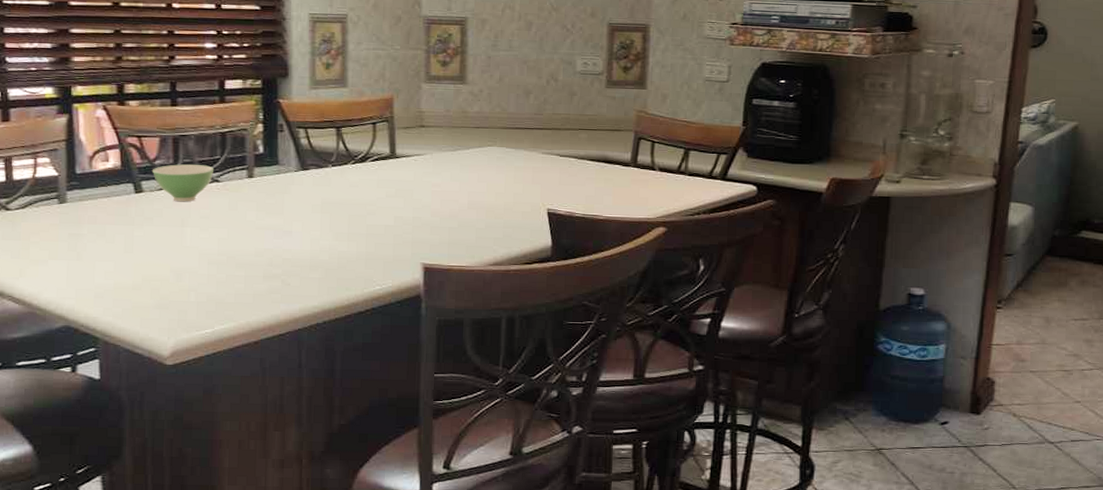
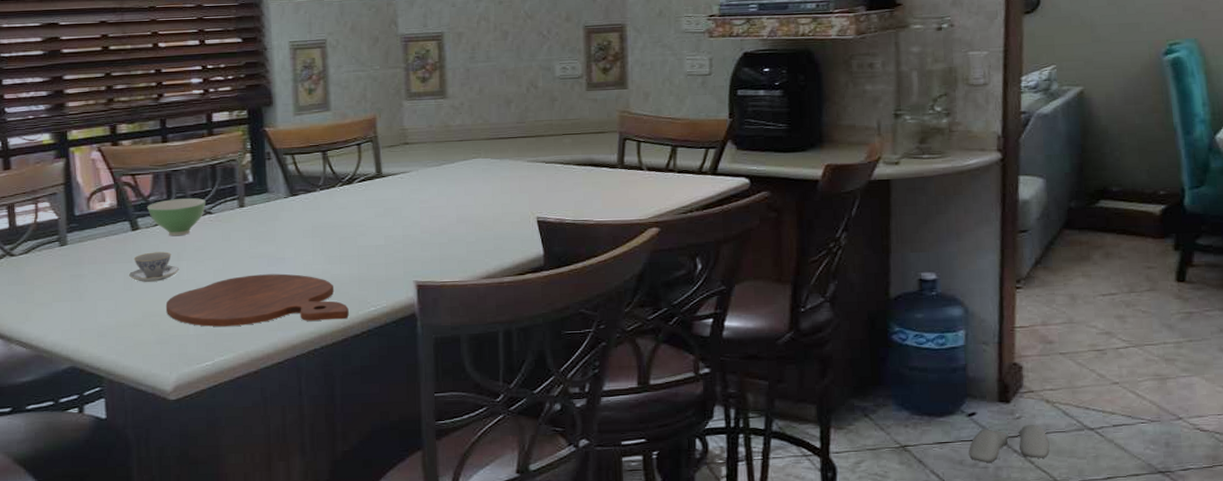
teacup: none [130,216,183,246] -> present [129,252,180,282]
cutting board: none [166,246,354,296] -> present [165,273,349,327]
slippers: none [938,436,1012,468] -> present [969,425,1050,463]

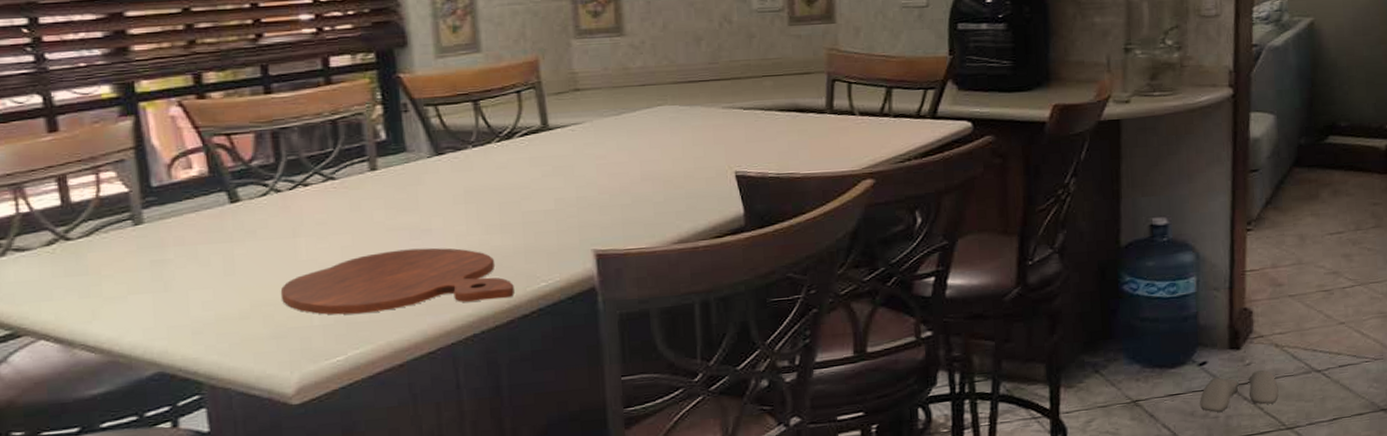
teacup: present [129,252,180,282] -> none [230,227,296,265]
bowl: present [146,198,207,237] -> none [248,161,328,209]

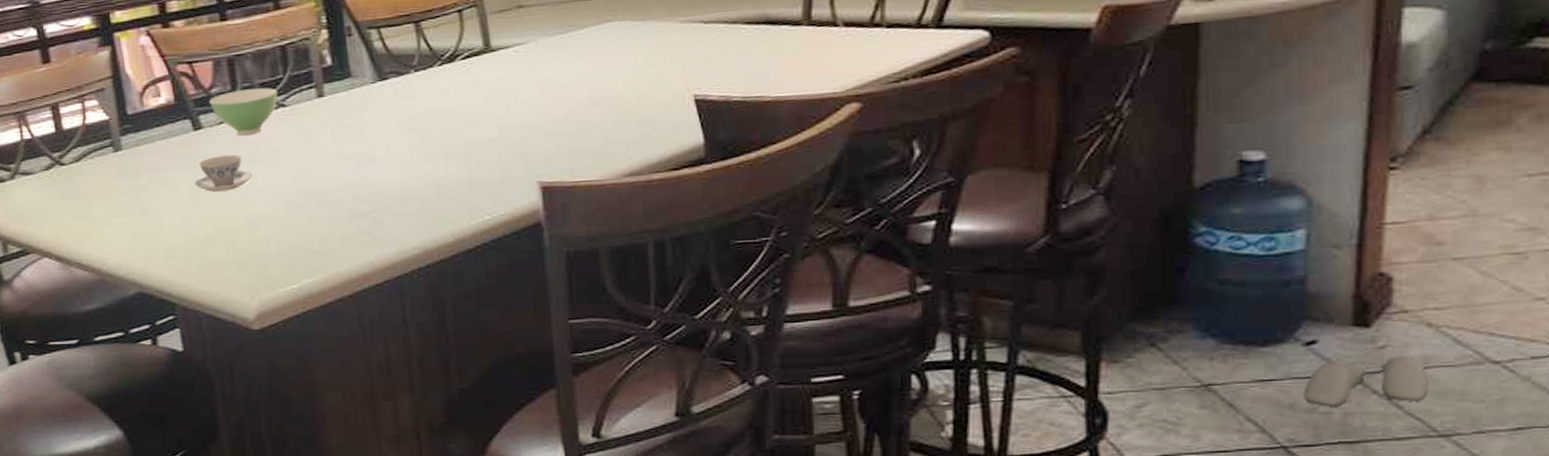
teacup: none [230,227,296,265] -> present [195,154,253,192]
bowl: none [248,161,328,209] -> present [208,88,279,136]
cutting board: present [280,247,514,315] -> none [239,177,458,243]

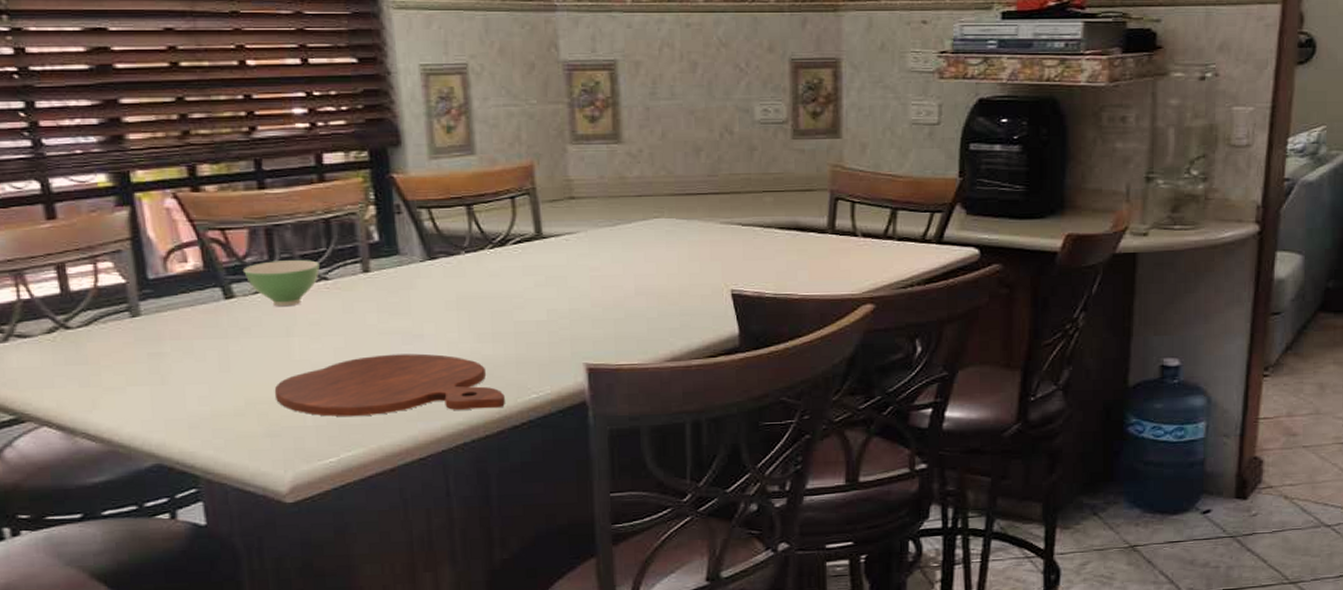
teacup: present [195,154,253,192] -> none [225,325,290,362]
cutting board: none [239,177,458,243] -> present [274,353,505,417]
slippers: present [1304,357,1429,407] -> none [1201,522,1284,562]

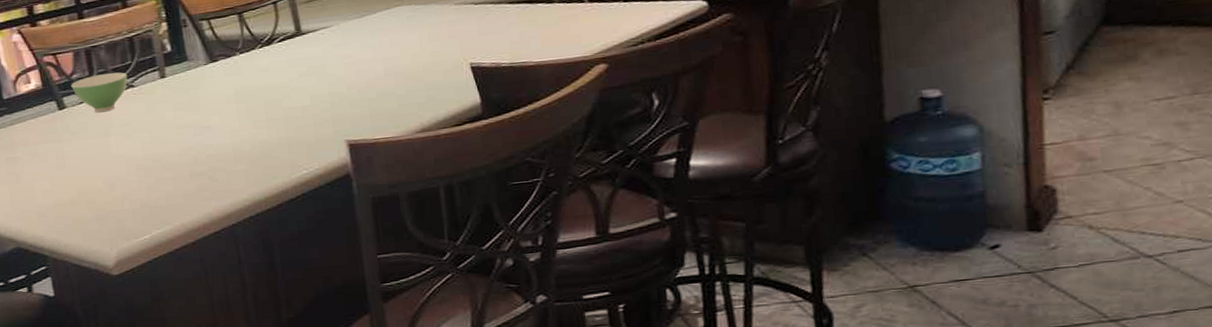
cutting board: present [274,353,505,417] -> none [99,142,281,201]

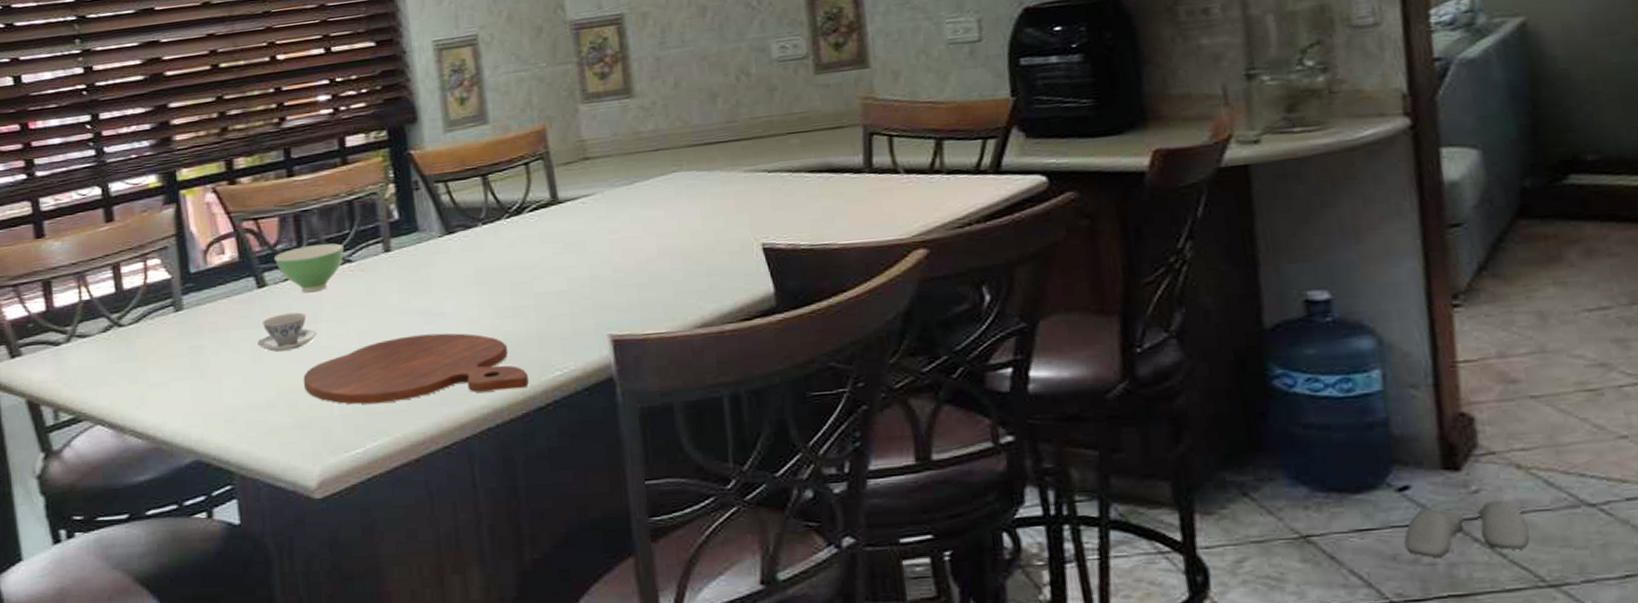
teacup: none [61,128,109,161] -> present [257,312,317,352]
cutting board: none [99,142,281,201] -> present [303,333,529,405]
slippers: none [993,255,1097,301] -> present [1404,501,1530,557]

